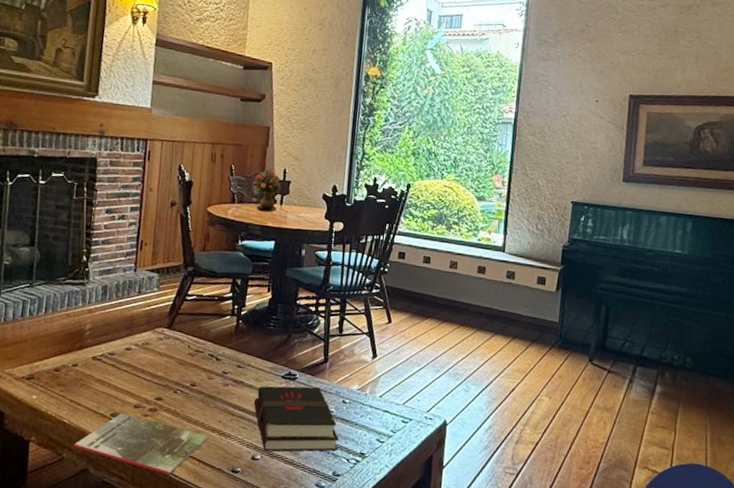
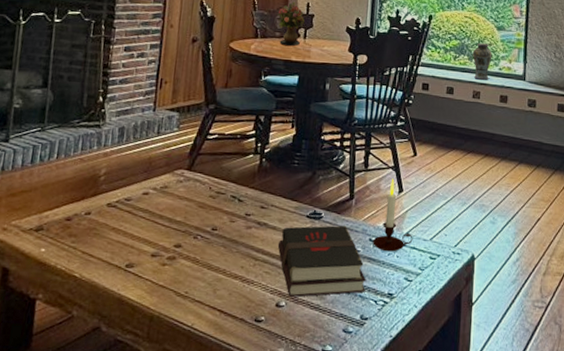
magazine: present [74,413,209,476] -> none [85,263,231,330]
candle: none [346,344,386,414] -> present [373,178,413,252]
vase: none [450,213,472,252] -> present [472,43,493,81]

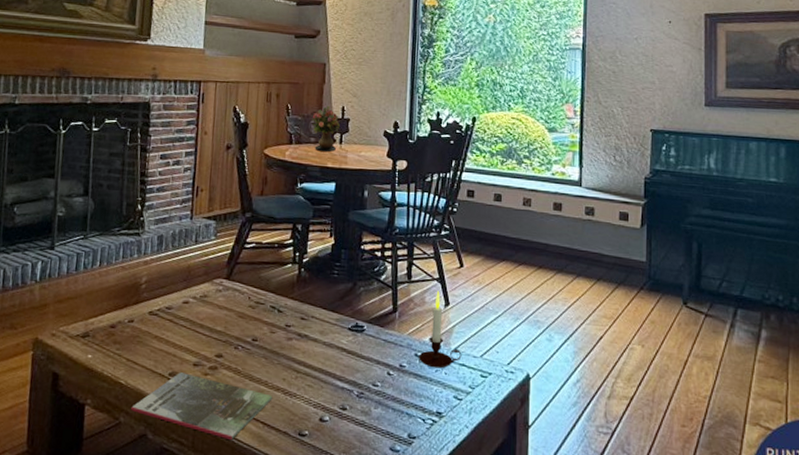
magazine: none [85,263,231,330] -> present [131,372,273,441]
hardback book: present [277,225,366,297] -> none [319,339,413,412]
vase: present [472,43,493,81] -> none [521,146,544,187]

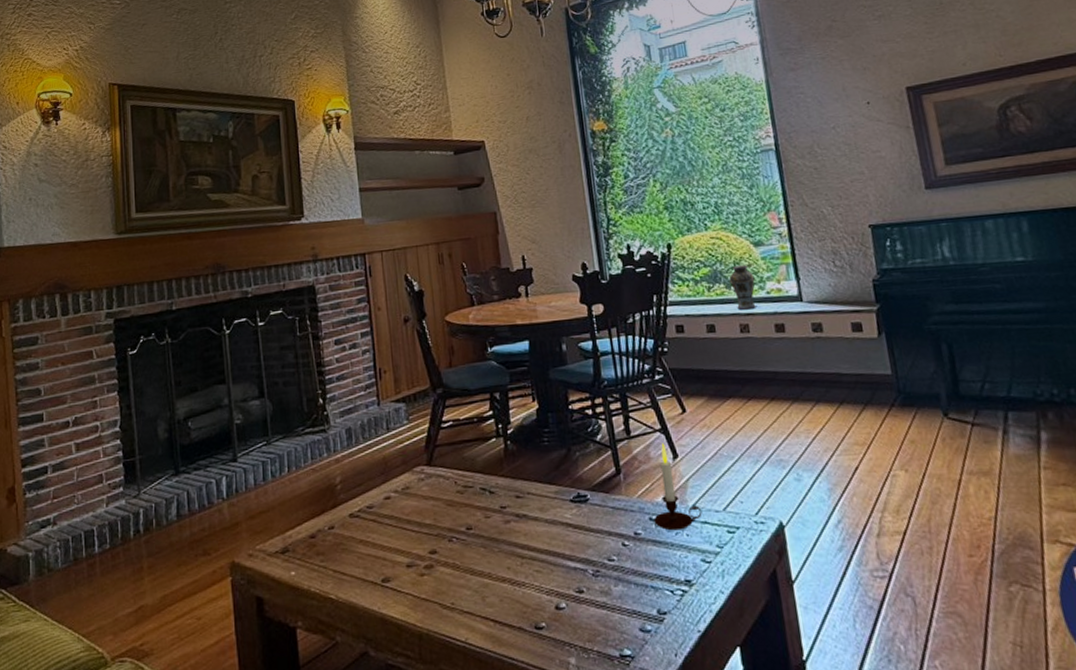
magazine: present [131,372,273,441] -> none [346,576,500,646]
bouquet: present [312,105,340,153] -> none [491,257,523,310]
vase: none [521,146,544,187] -> present [729,265,756,311]

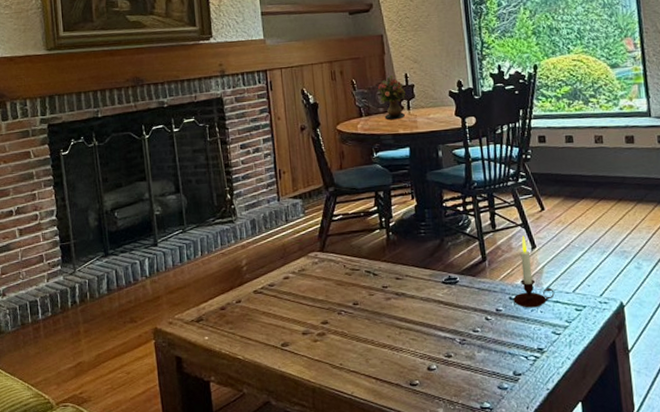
bouquet: none [491,257,523,310] -> present [377,75,406,121]
vase: present [729,265,756,311] -> none [587,84,610,125]

